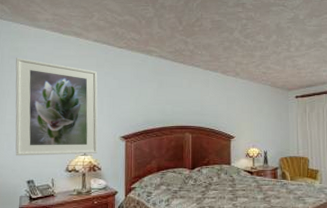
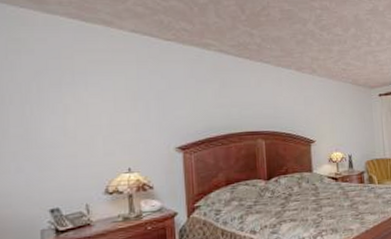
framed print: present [15,57,98,156] -> none [18,51,147,180]

